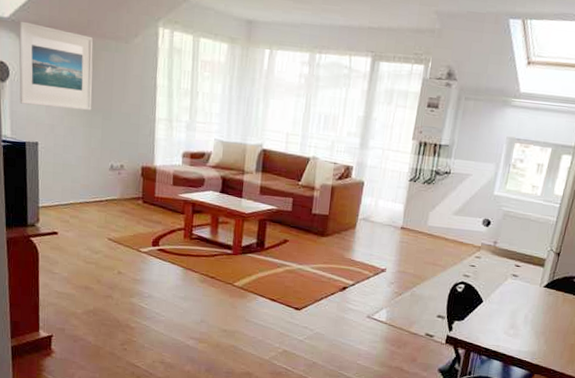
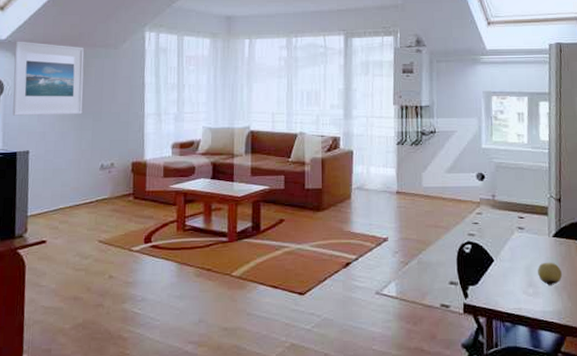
fruit: none [521,309,545,330] -> present [538,262,563,285]

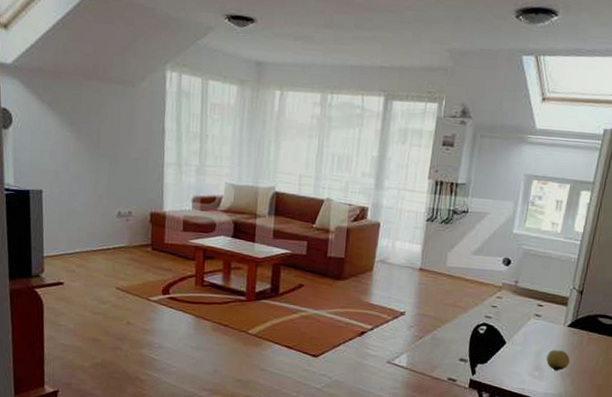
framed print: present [12,41,84,116] -> none [22,67,99,157]

